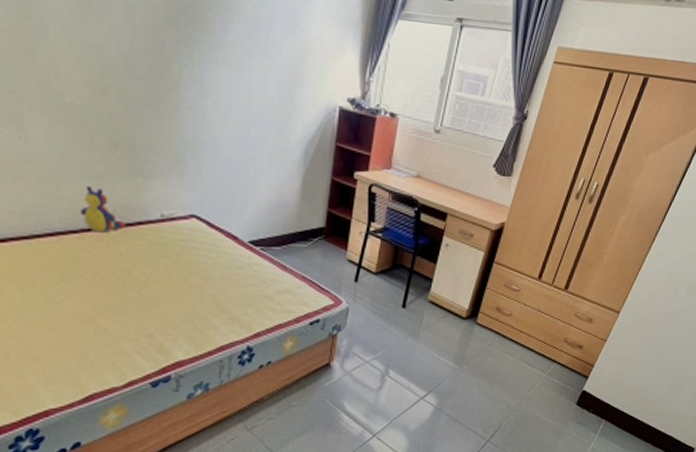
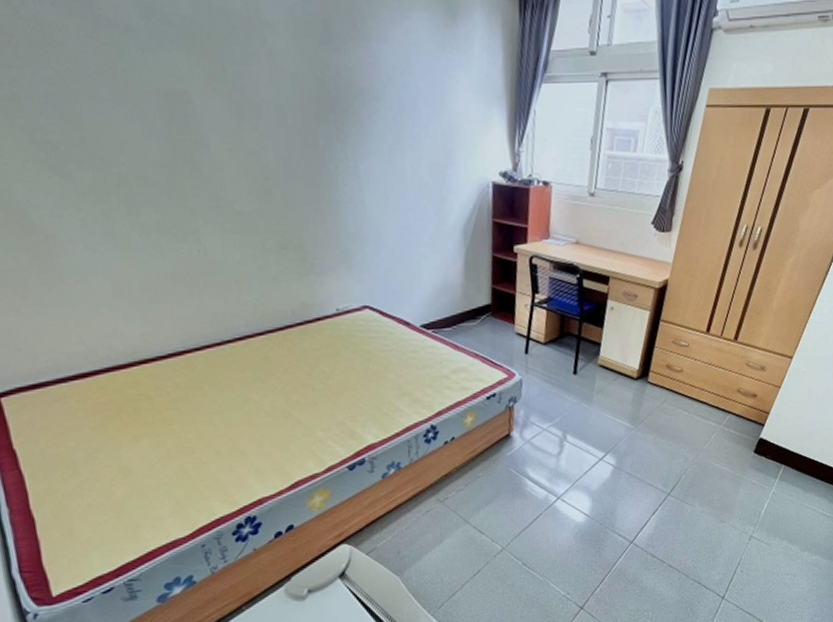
stuffed animal: present [81,187,125,233] -> none [263,290,305,332]

